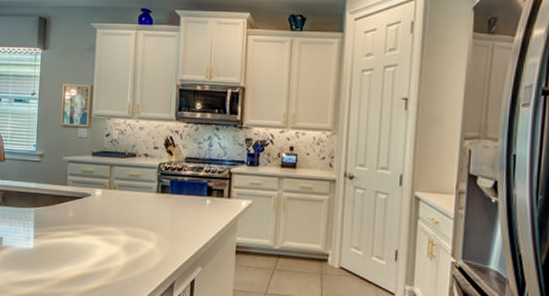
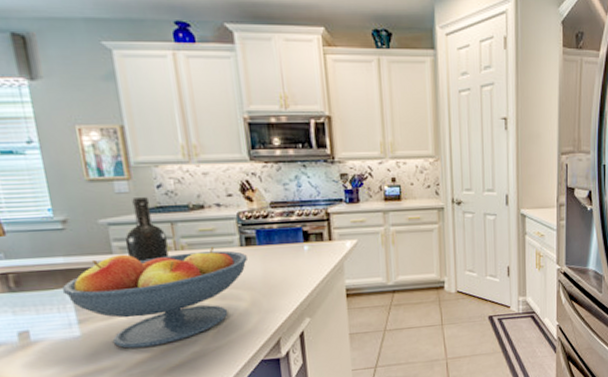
fruit bowl: none [29,186,160,268] -> present [62,247,247,349]
wine bottle: none [76,142,105,195] -> present [125,197,169,262]

